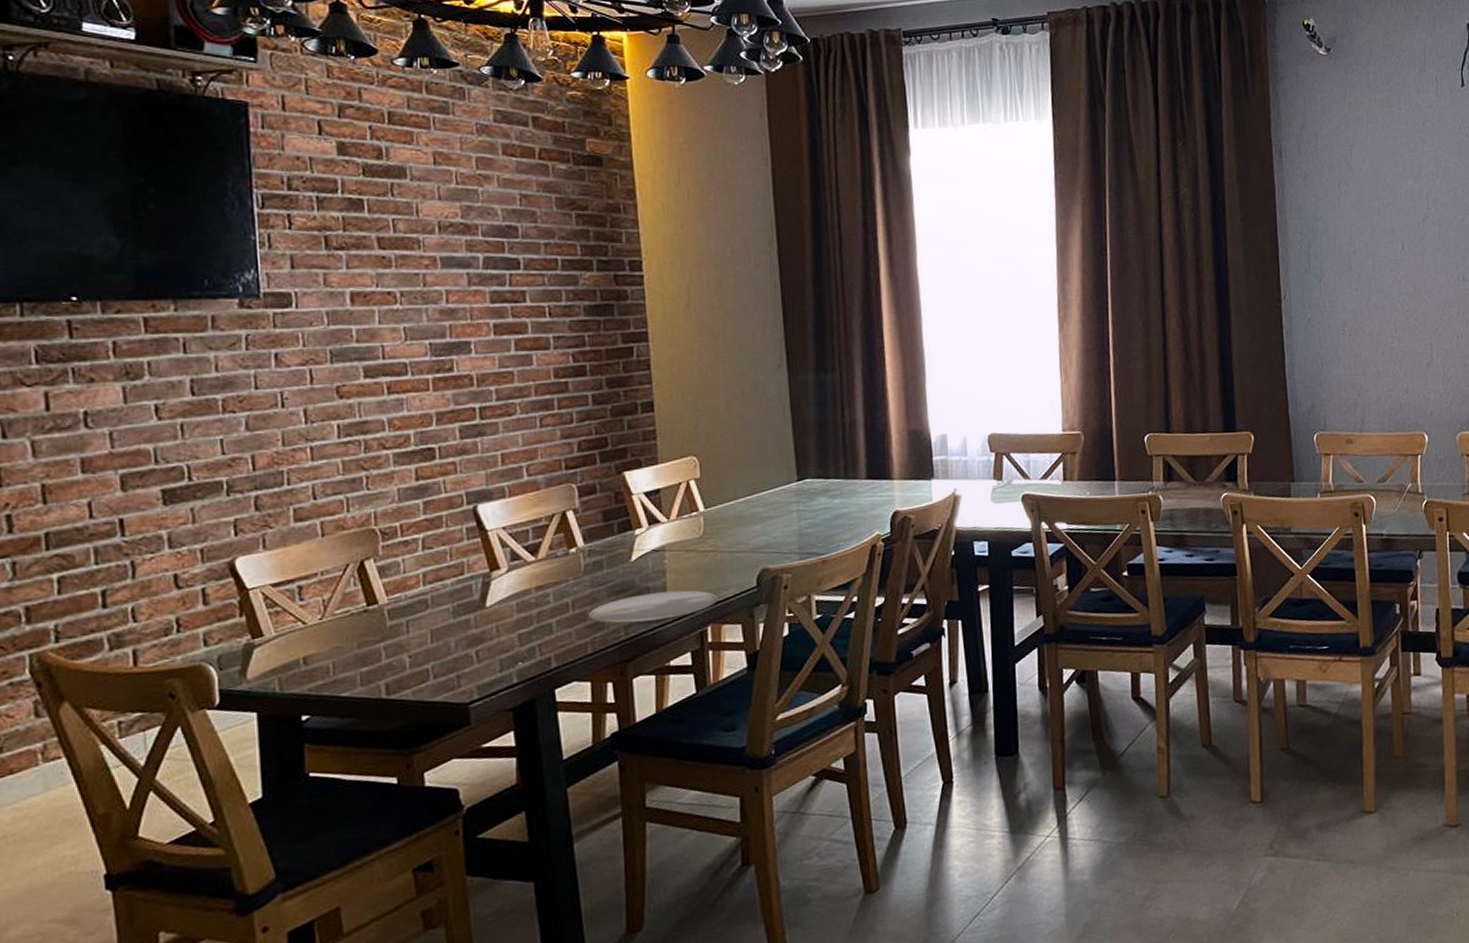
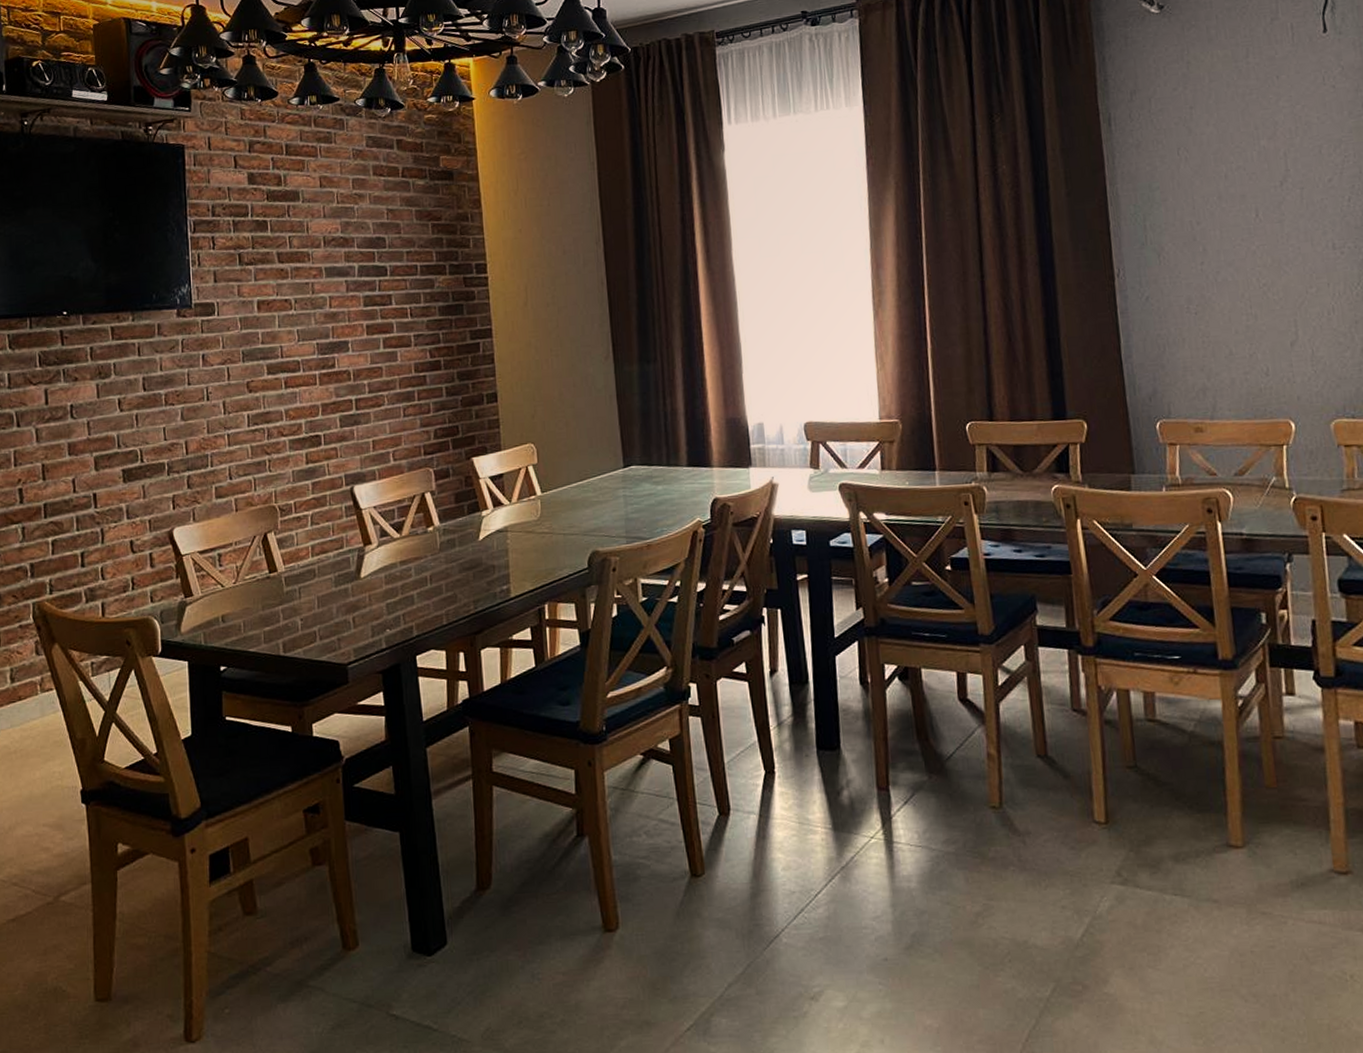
plate: present [589,590,719,625] -> none [444,569,555,600]

